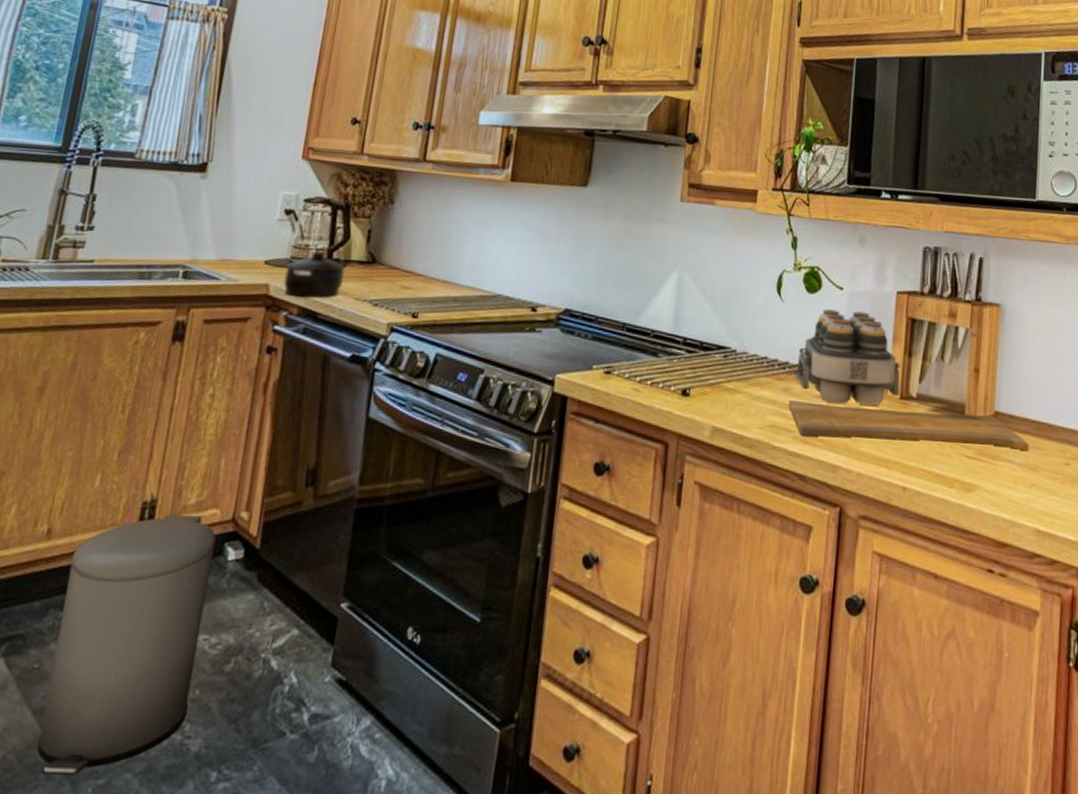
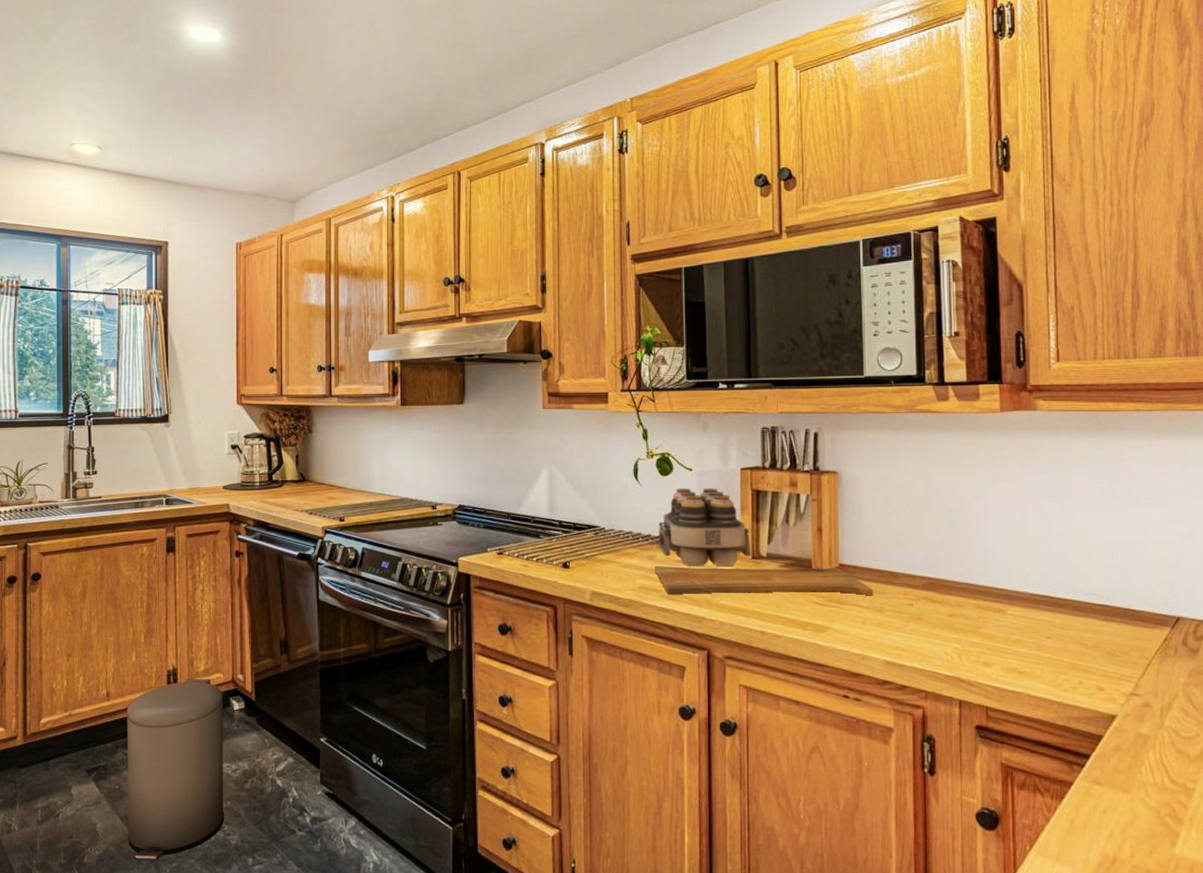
saucepan: present [283,251,345,298] -> none [239,476,283,513]

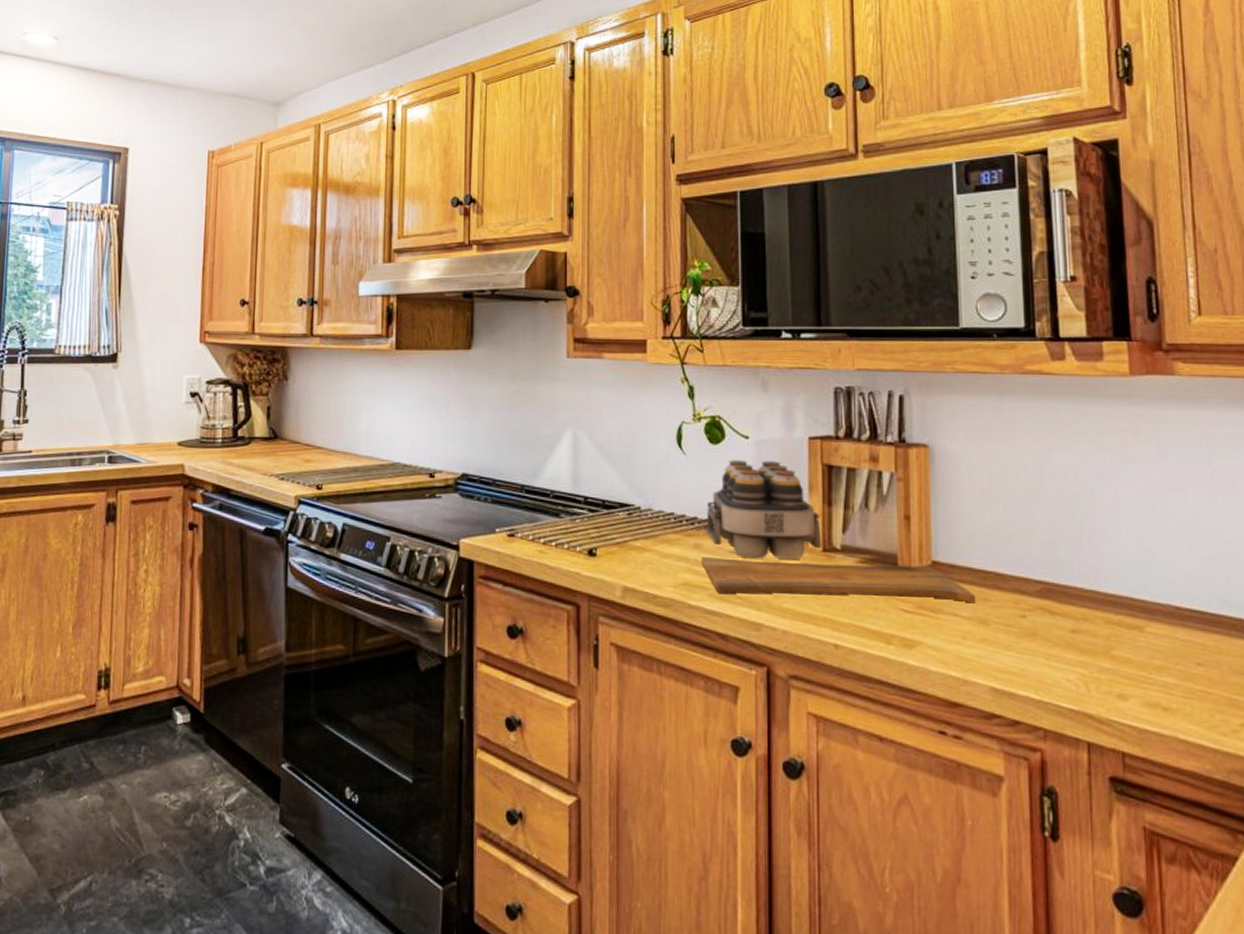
pedal bin: present [126,678,224,860] -> none [37,681,165,917]

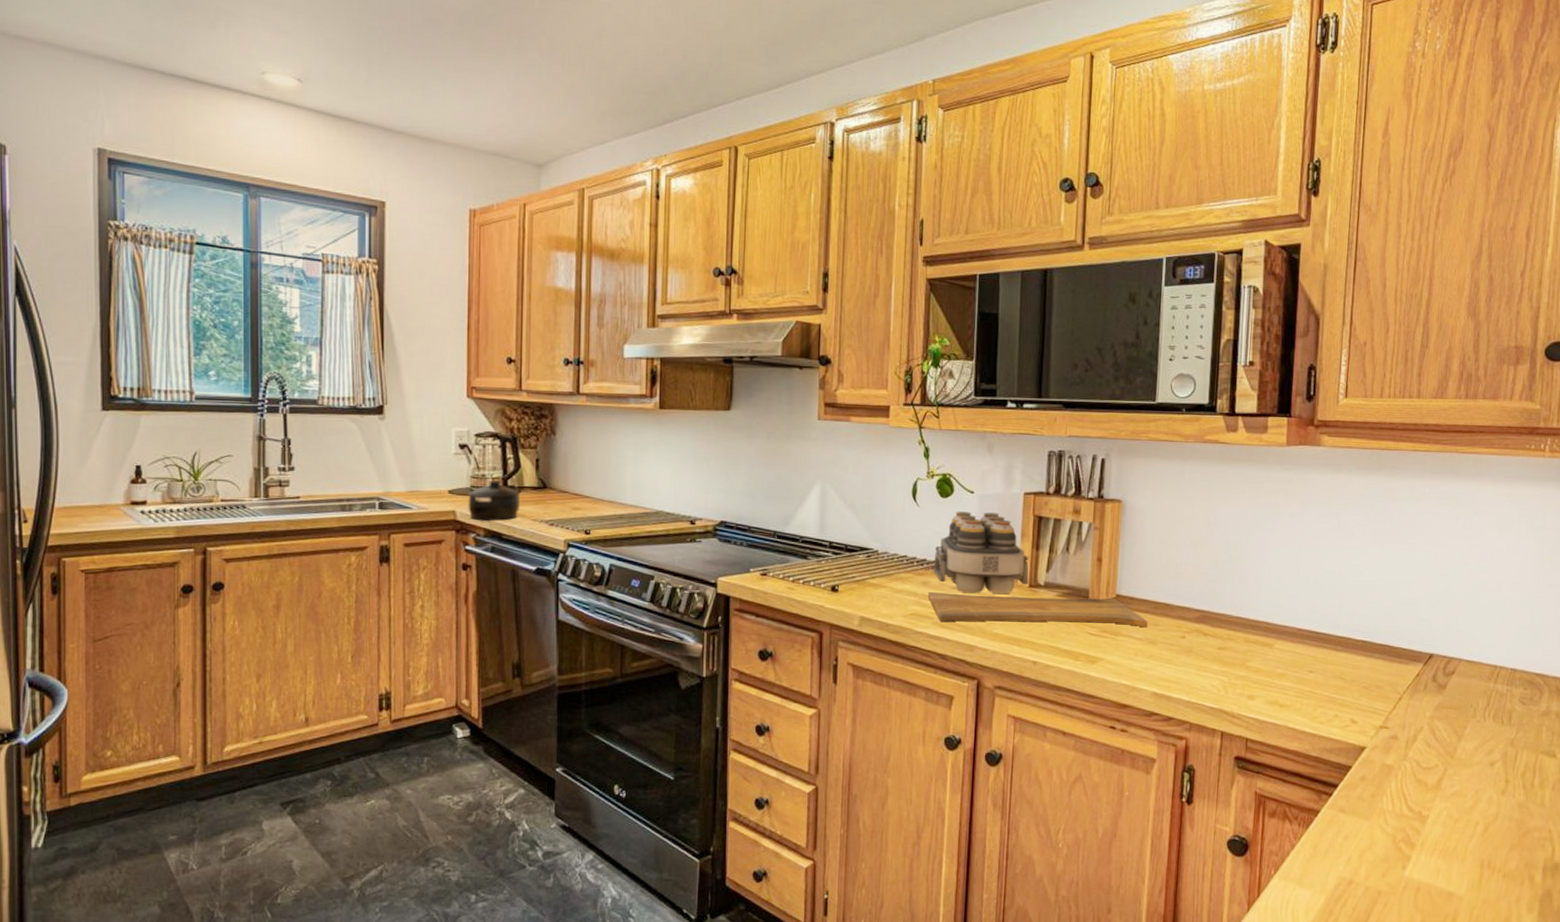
saucepan: none [197,431,250,476] -> present [468,480,520,521]

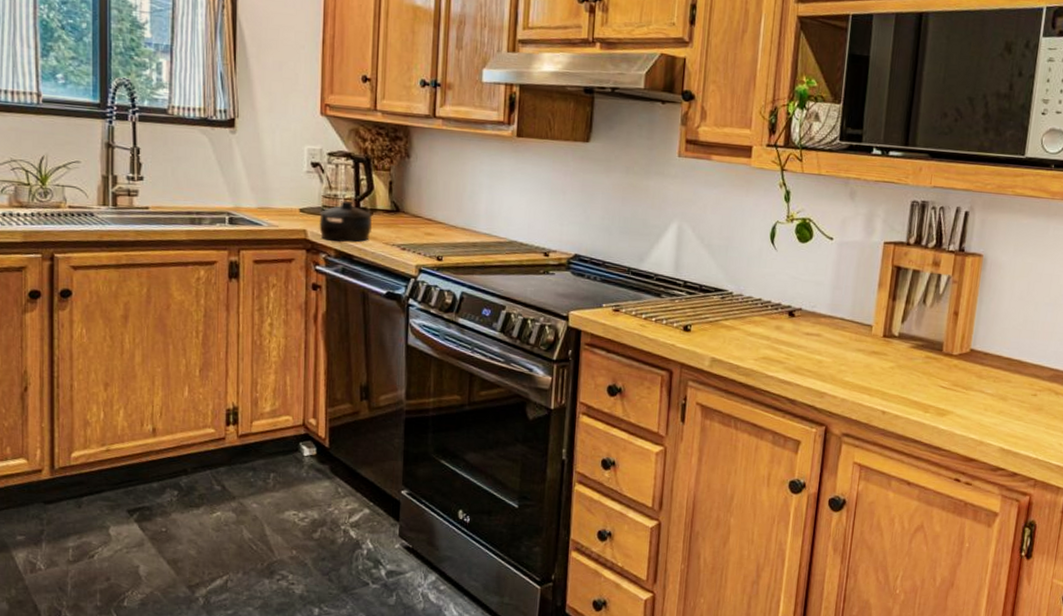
cutting board: present [927,592,1148,628] -> none [780,337,1001,384]
spice rack: present [933,511,1029,594] -> none [787,257,885,343]

